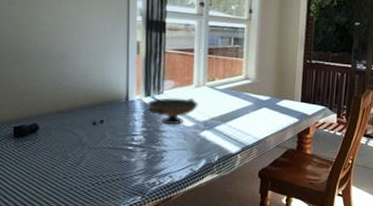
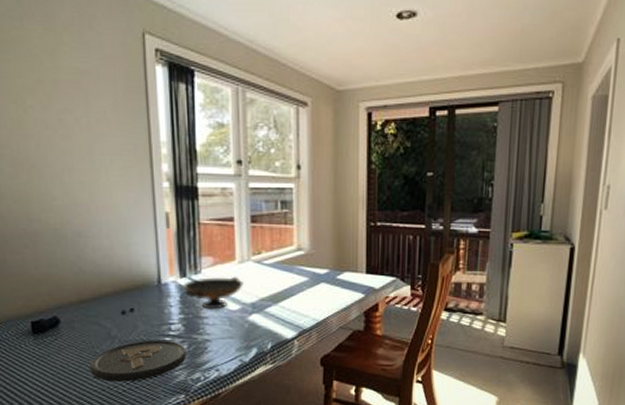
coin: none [61,148,145,183] -> present [90,340,186,382]

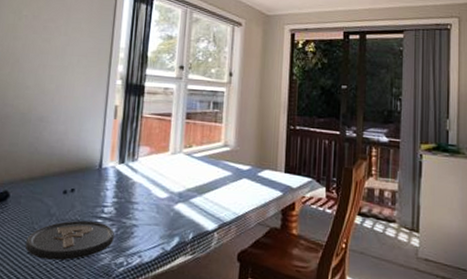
decorative bowl: present [183,276,244,309] -> none [120,165,174,196]

